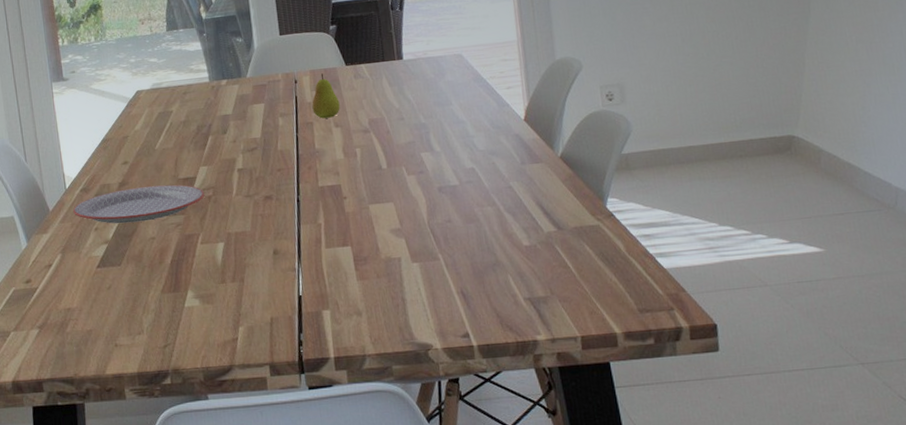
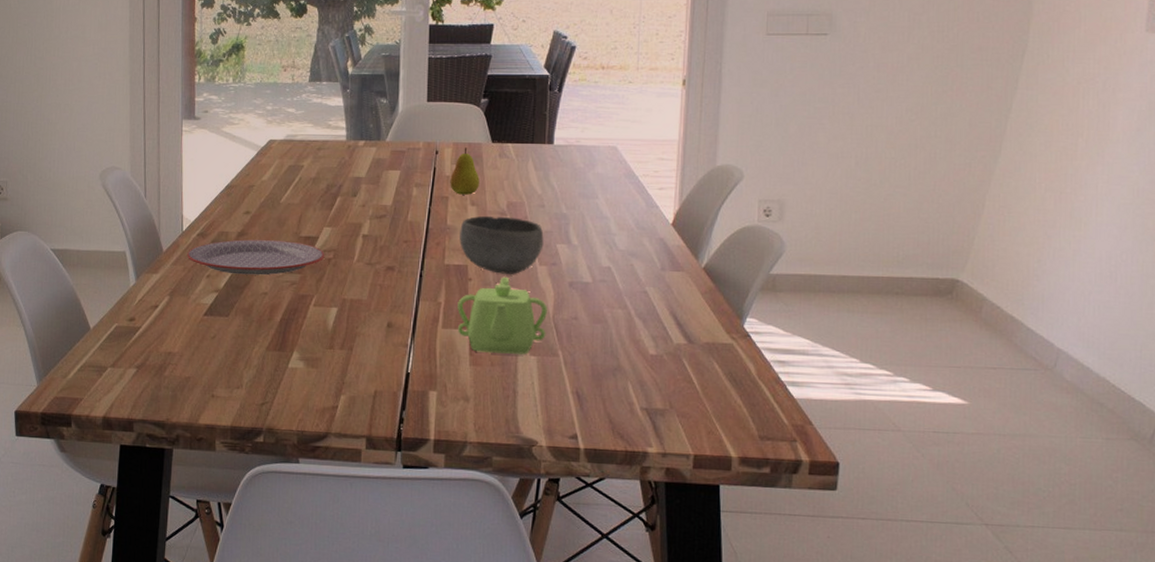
bowl: none [328,133,409,189] -> present [460,215,544,274]
teapot: none [336,191,425,267] -> present [457,278,548,354]

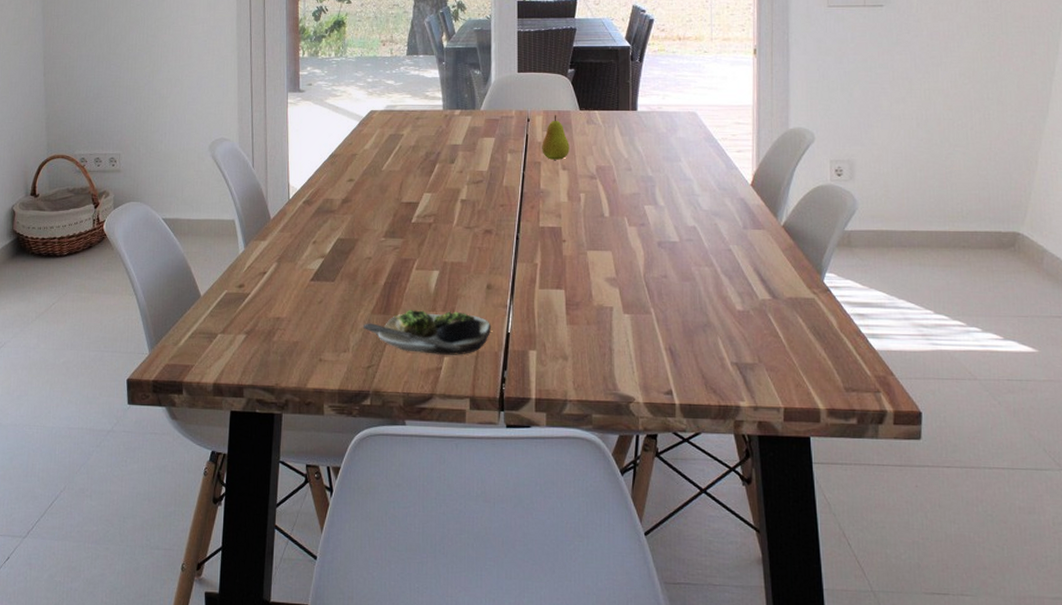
plate: present [187,239,325,276] -> none [294,205,426,241]
salad plate: none [257,347,391,394] -> present [362,310,492,355]
teapot: present [457,278,548,354] -> none [553,239,639,313]
bowl: present [460,215,544,274] -> none [553,179,632,235]

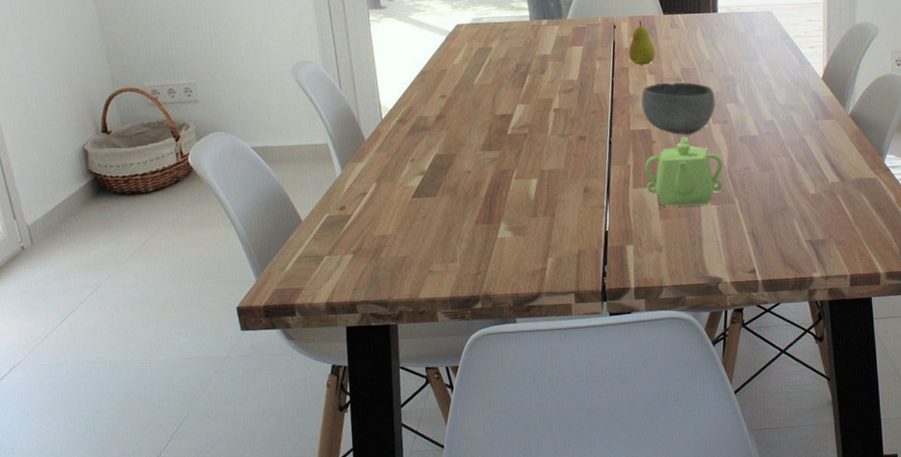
salad plate: present [362,310,492,355] -> none [468,215,591,257]
bowl: none [553,179,632,235] -> present [641,82,716,135]
teapot: none [553,239,639,313] -> present [645,138,724,207]

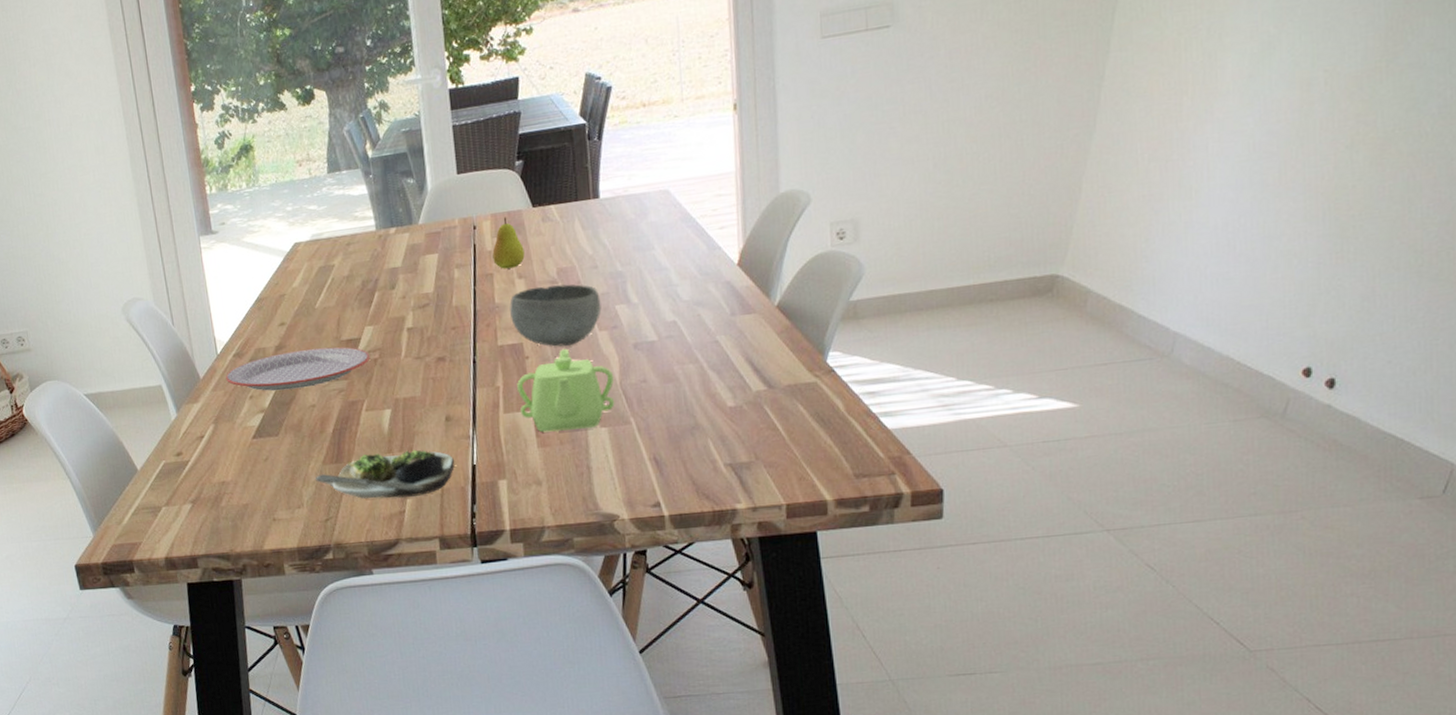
plate: none [389,120,521,156] -> present [226,347,370,391]
salad plate: none [468,215,591,257] -> present [315,449,455,499]

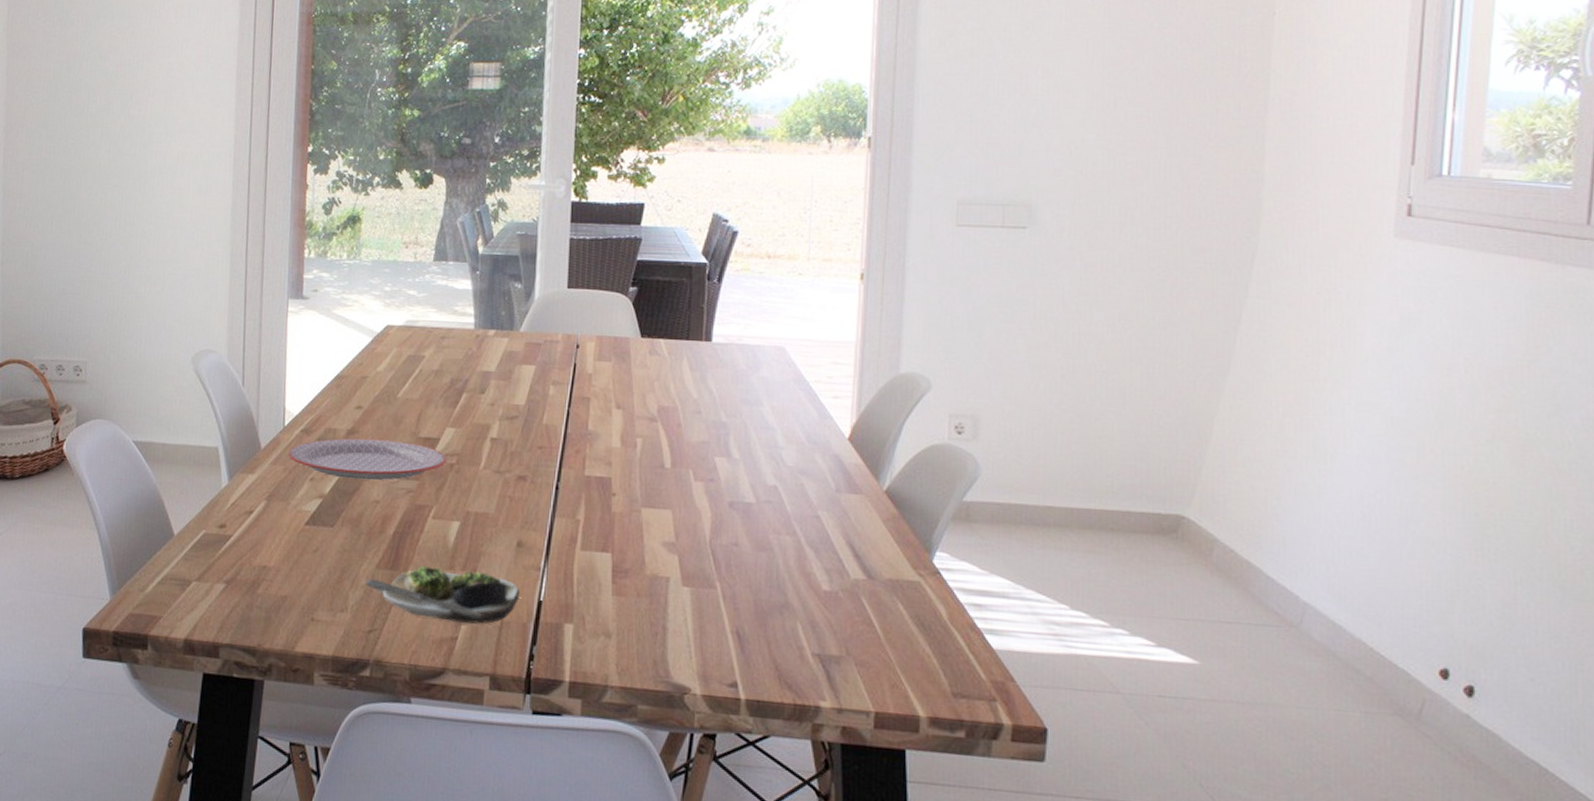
fruit: present [492,217,525,269] -> none [592,342,626,397]
bowl: present [509,284,602,347] -> none [602,421,700,490]
teapot: present [517,349,615,433] -> none [599,494,704,585]

